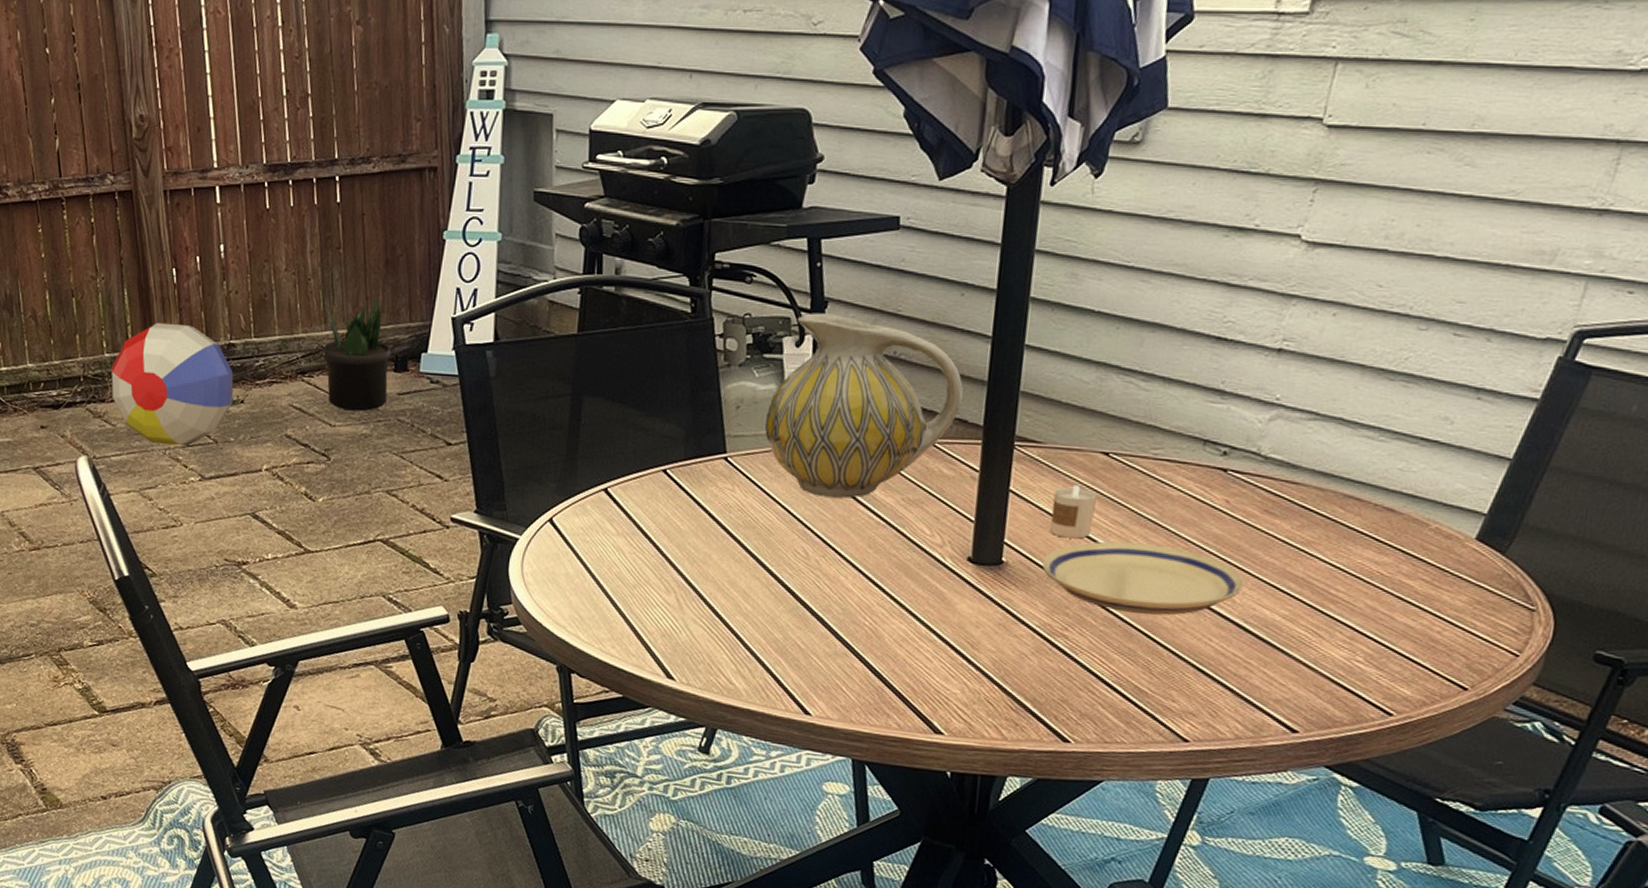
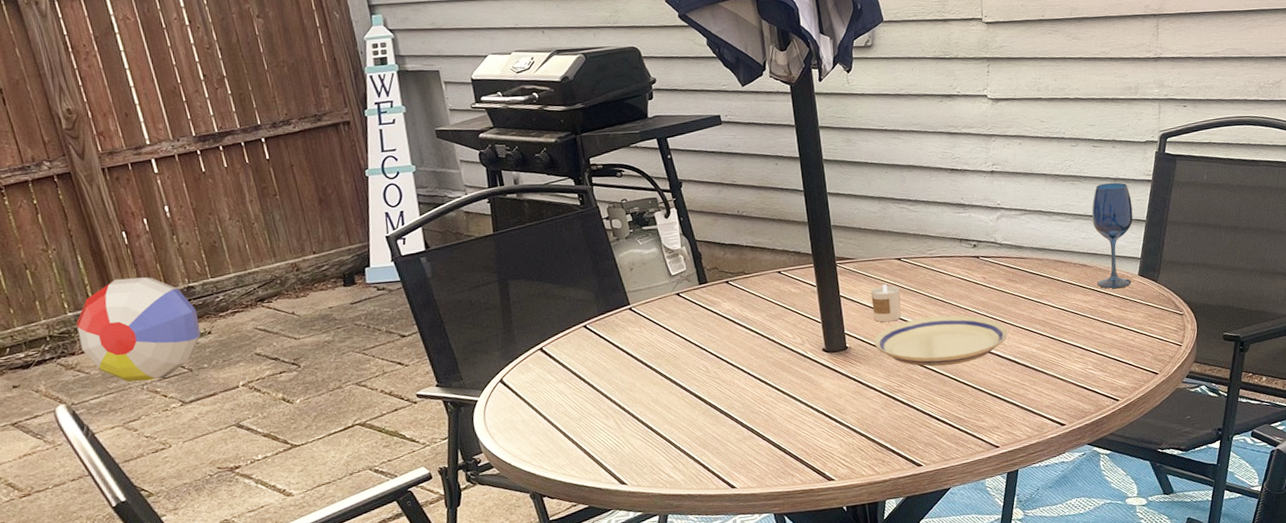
planter: present [323,296,391,411] -> none [268,230,342,324]
pitcher: present [765,313,963,499] -> none [654,190,793,324]
wineglass: none [1403,393,1497,553] -> present [1091,182,1133,289]

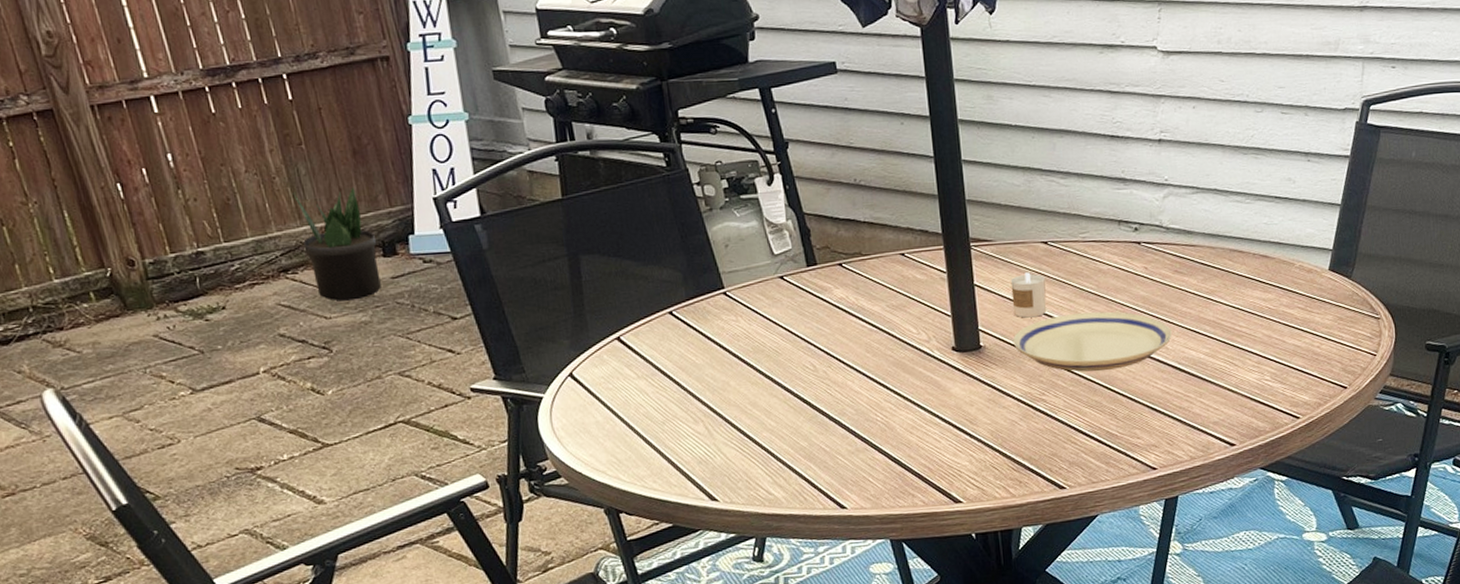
beachball: present [76,277,201,382] -> none [64,239,214,364]
planter: none [268,230,342,324] -> present [292,187,381,301]
wineglass: present [1091,182,1133,289] -> none [1276,157,1326,285]

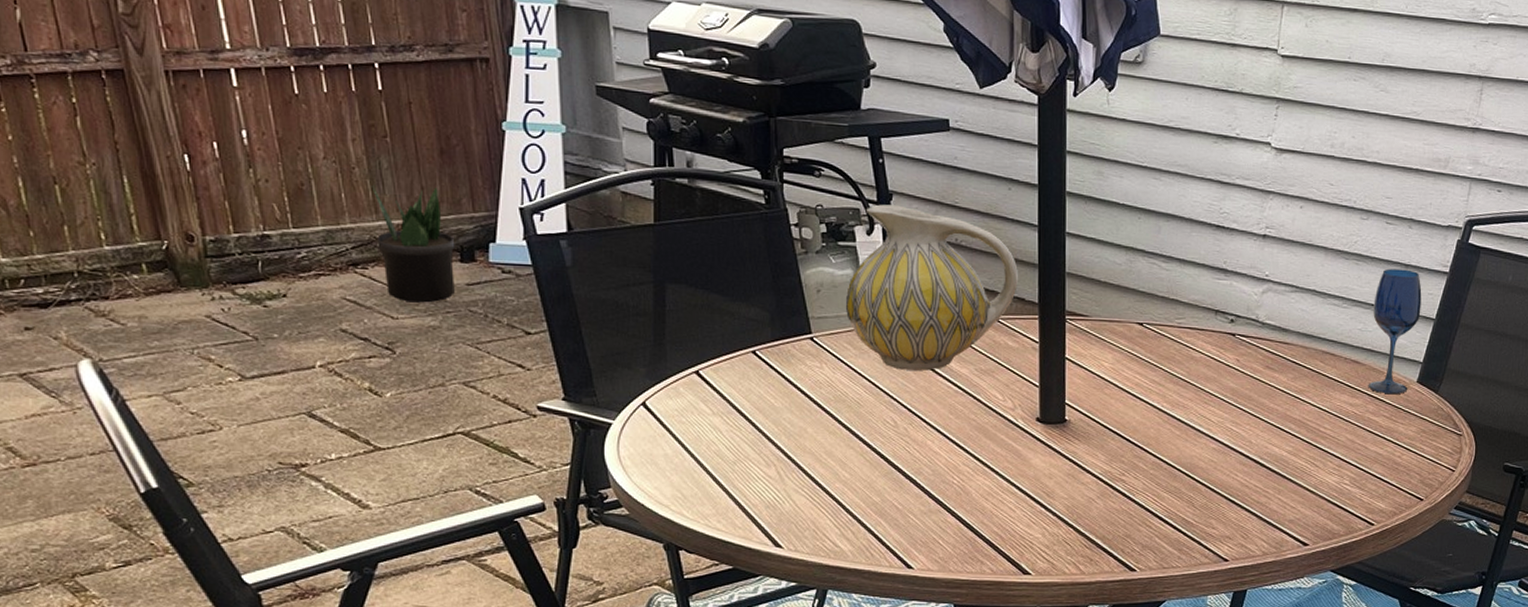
pitcher: none [753,152,920,314] -> present [846,204,1018,371]
candle: present [1010,272,1047,318] -> none [1101,351,1138,397]
plate: present [1013,311,1172,372] -> none [1098,398,1257,457]
wineglass: none [1276,157,1326,285] -> present [1368,268,1422,395]

